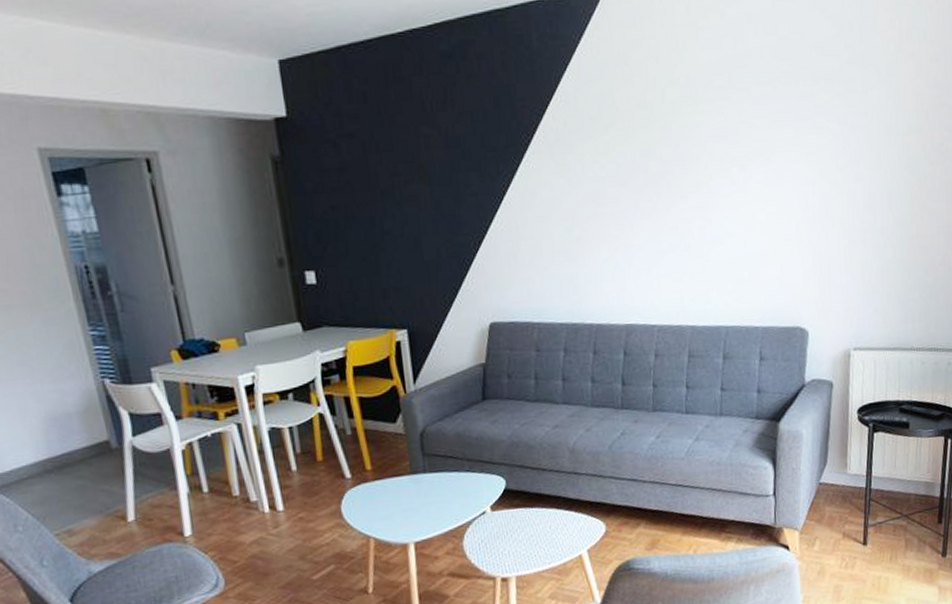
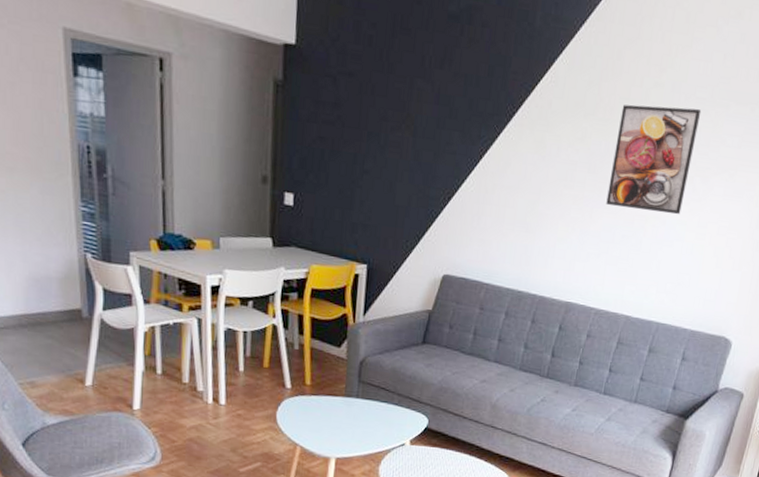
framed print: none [640,98,725,216] -> present [606,104,702,215]

